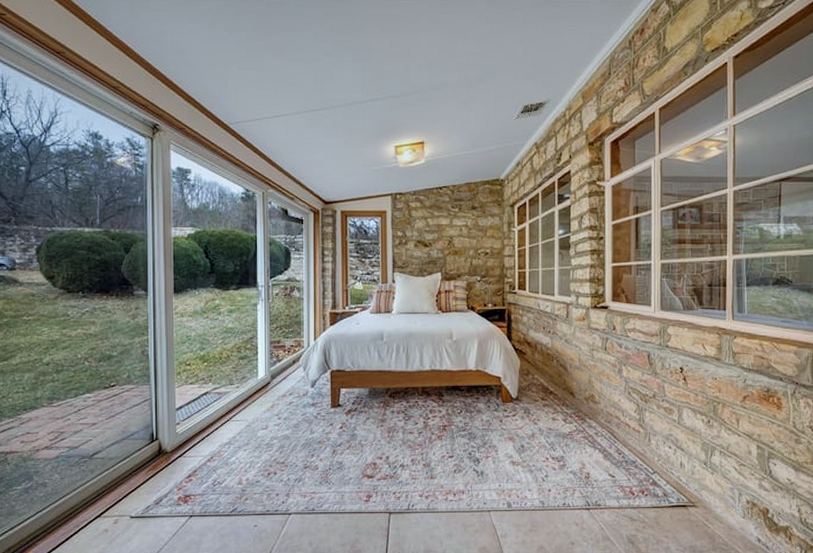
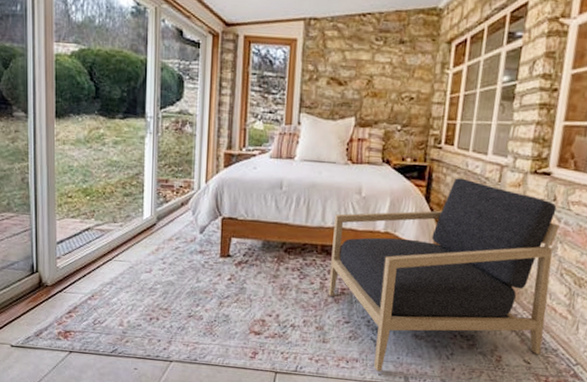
armchair: none [431,317,622,501] -> present [328,178,560,372]

